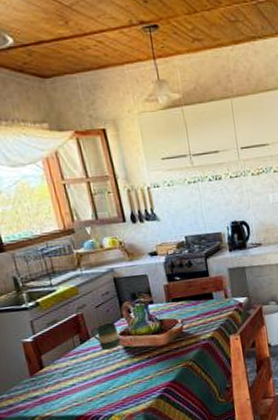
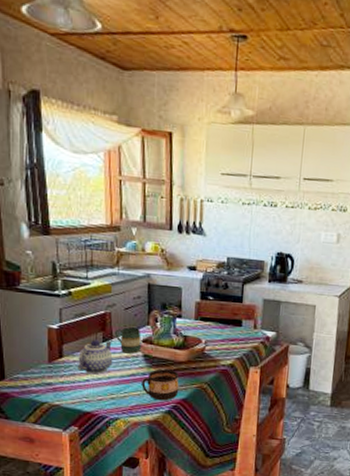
teapot: none [59,340,95,378] -> present [78,339,113,374]
cup: none [127,355,166,388] -> present [142,369,179,401]

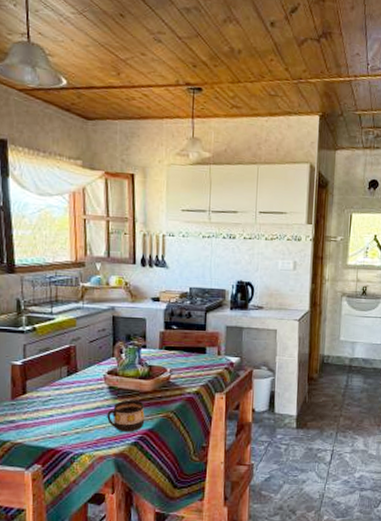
teapot: present [78,339,113,374] -> none [42,373,78,408]
mug: present [115,327,141,354] -> none [80,360,106,386]

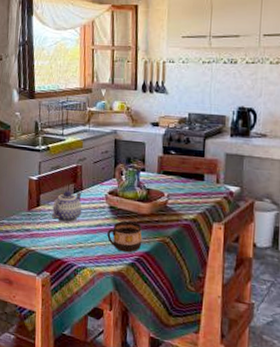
teapot: none [42,373,78,408] -> present [52,190,82,223]

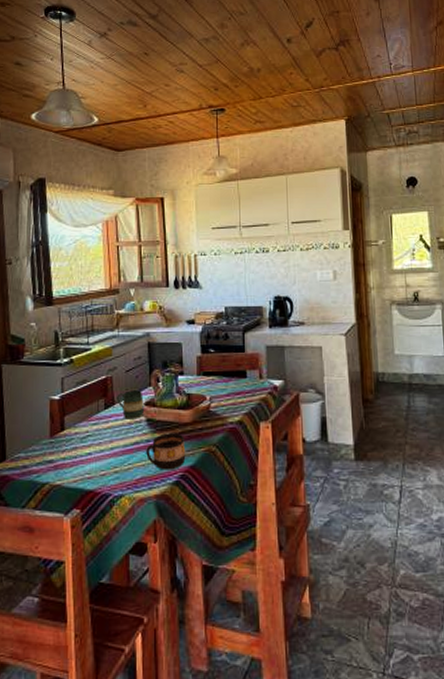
teapot: present [52,190,82,223] -> none [80,407,115,445]
mug: none [85,179,108,205] -> present [117,390,144,419]

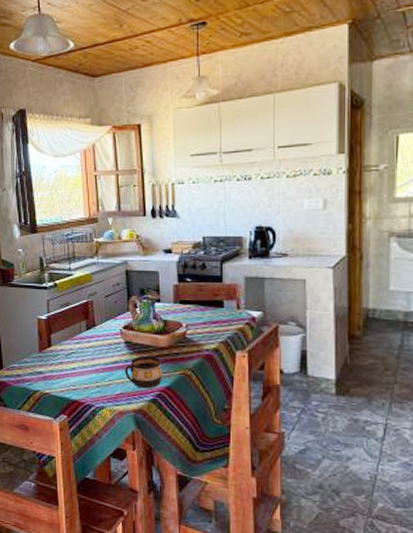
mug: present [117,390,144,419] -> none [97,314,122,341]

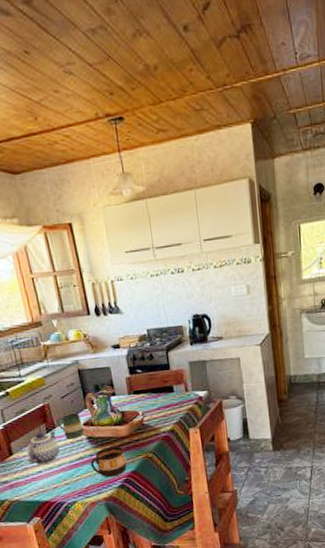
teapot: none [65,328,96,362] -> present [27,430,60,465]
mug: none [97,314,122,341] -> present [56,413,84,440]

